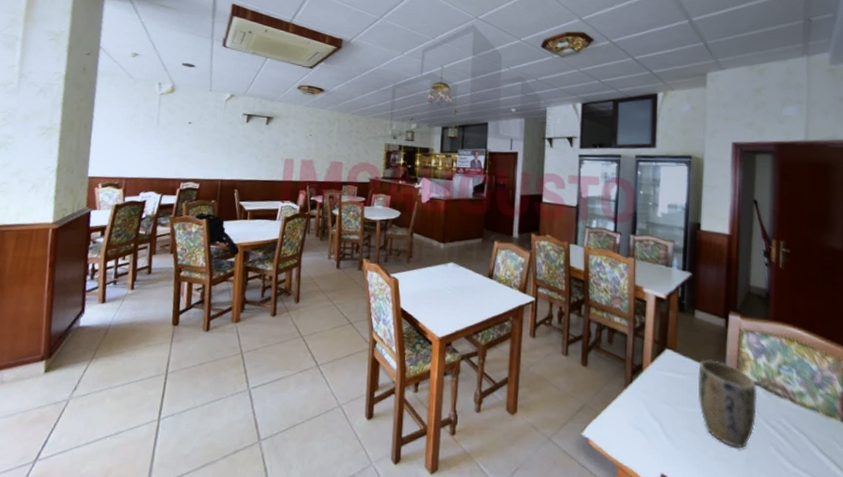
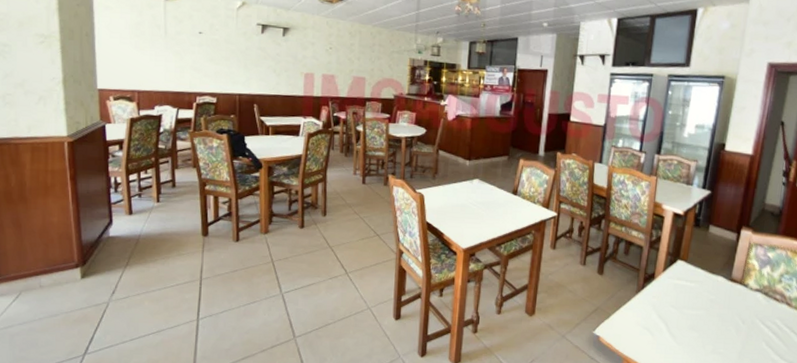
plant pot: present [698,359,758,448] -> none [703,269,758,344]

